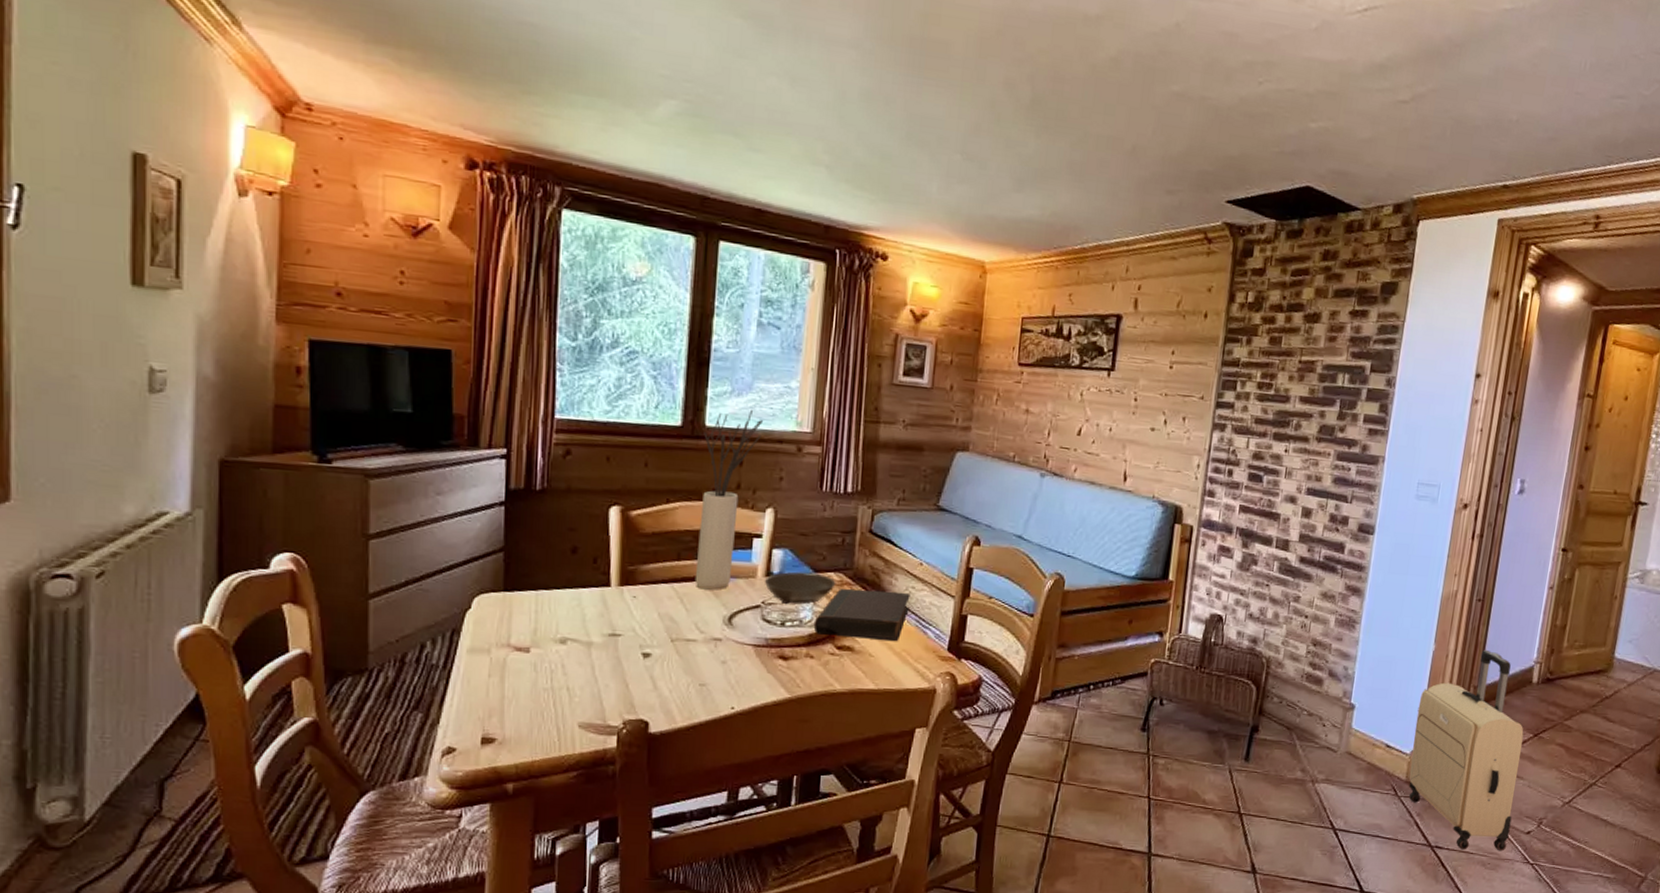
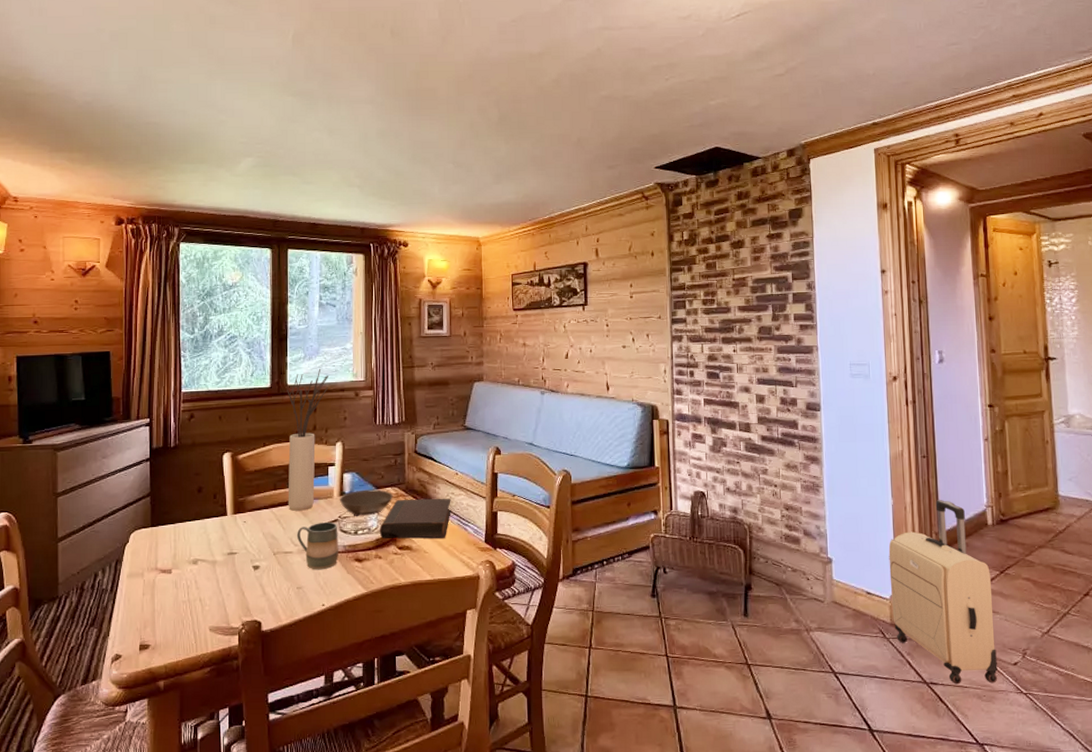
mug: none [704,606,760,666] -> present [297,521,339,570]

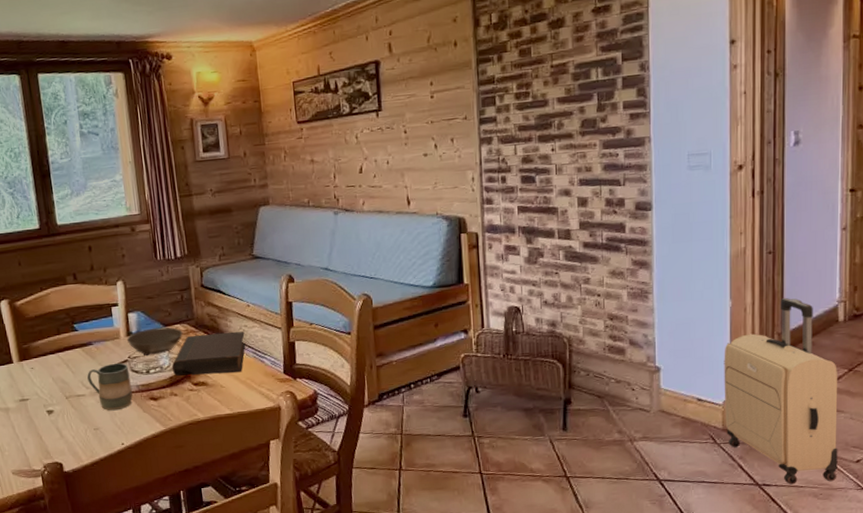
vase: present [287,368,328,511] -> none [57,204,102,354]

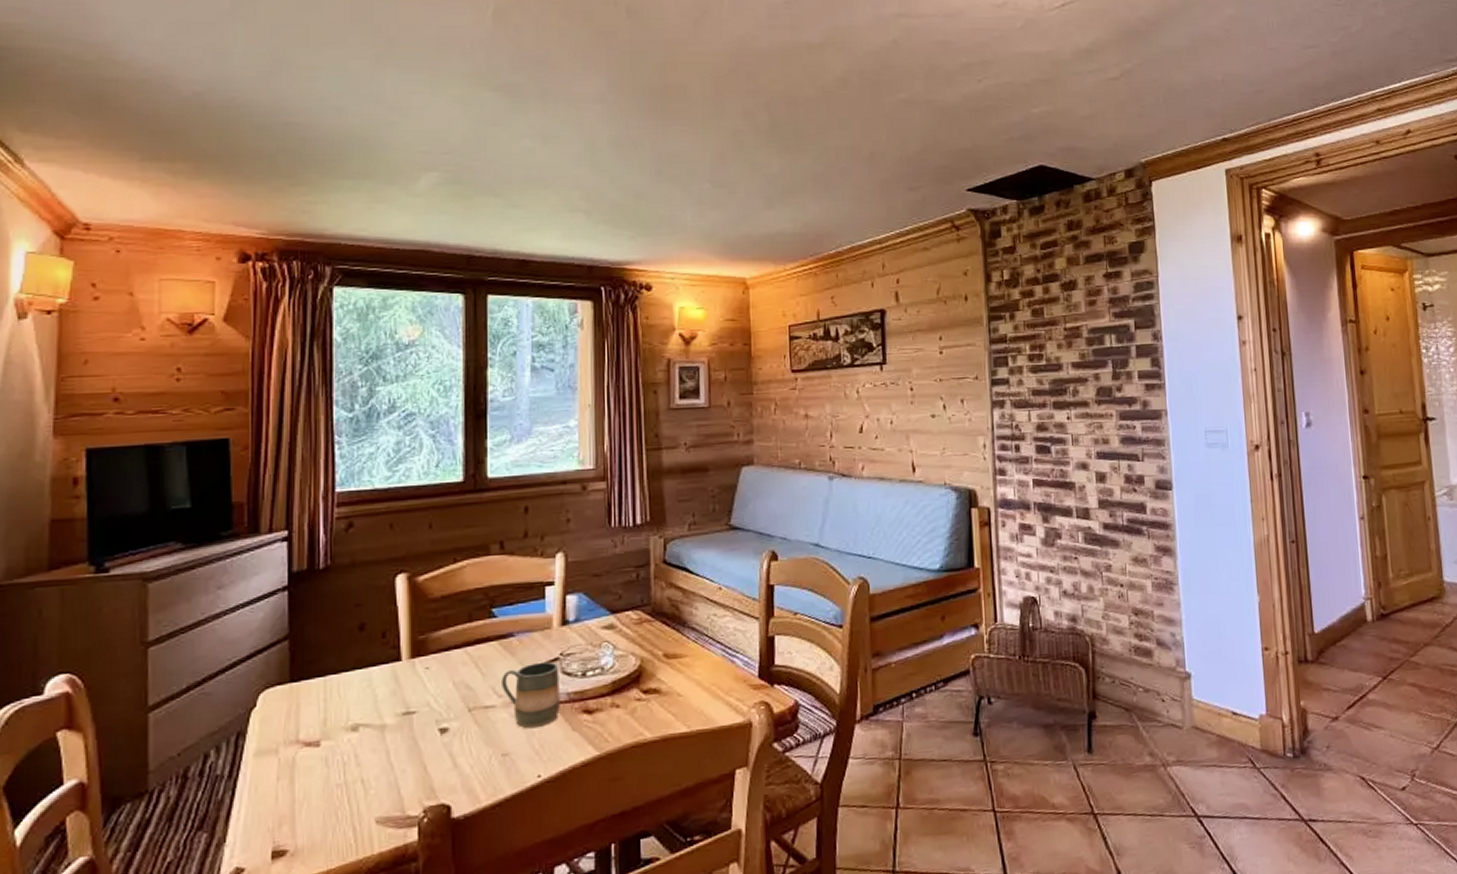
bowl: present [126,327,183,355] -> none [560,614,635,652]
book: present [171,331,246,377] -> none [616,621,714,682]
suitcase: present [724,297,838,485] -> none [1256,592,1384,820]

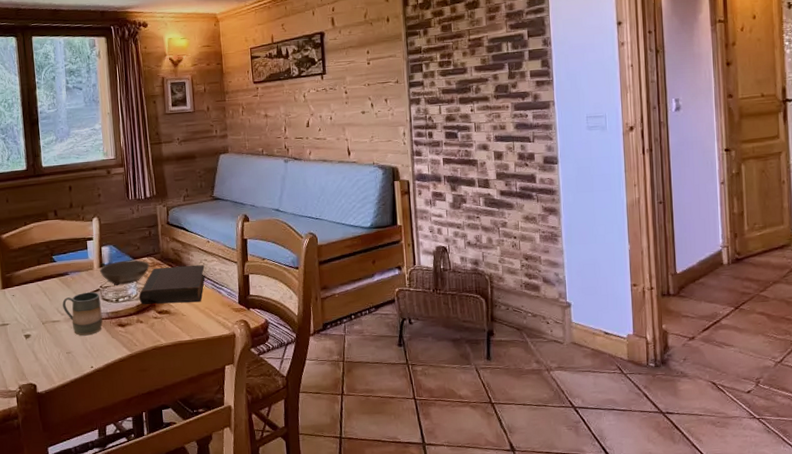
bowl: none [560,614,635,652] -> present [99,260,150,285]
book: none [616,621,714,682] -> present [138,264,206,305]

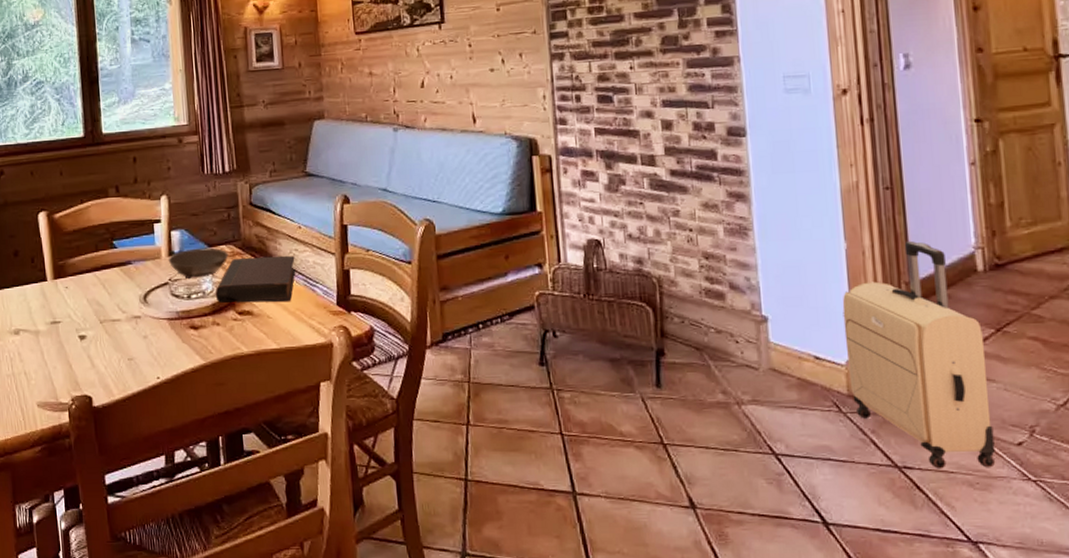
mug: present [62,291,103,336] -> none [124,285,172,339]
suitcase: none [625,242,731,413] -> present [842,240,995,469]

